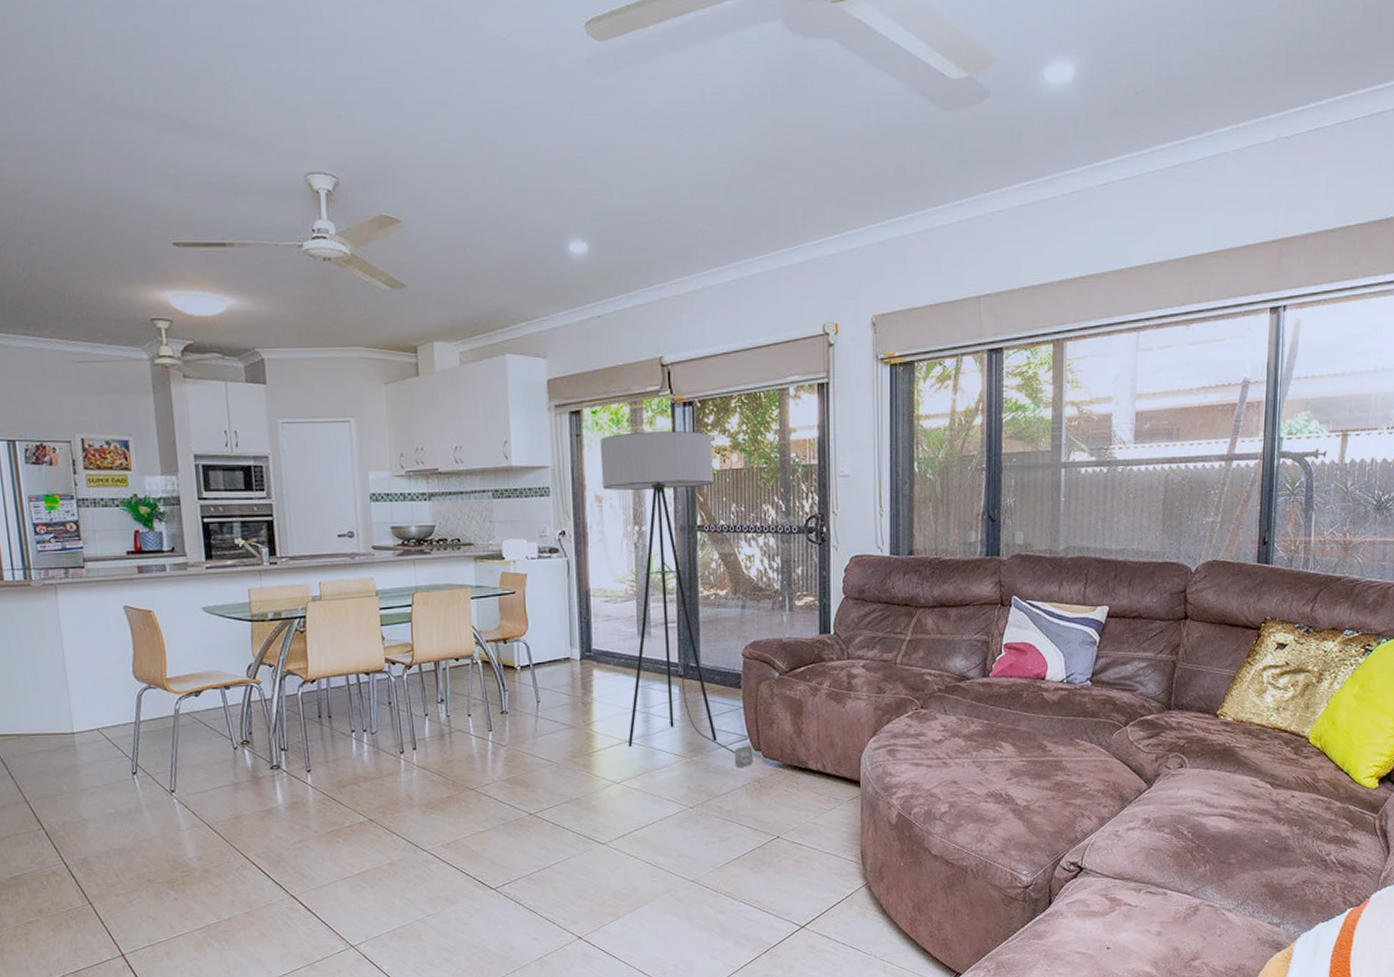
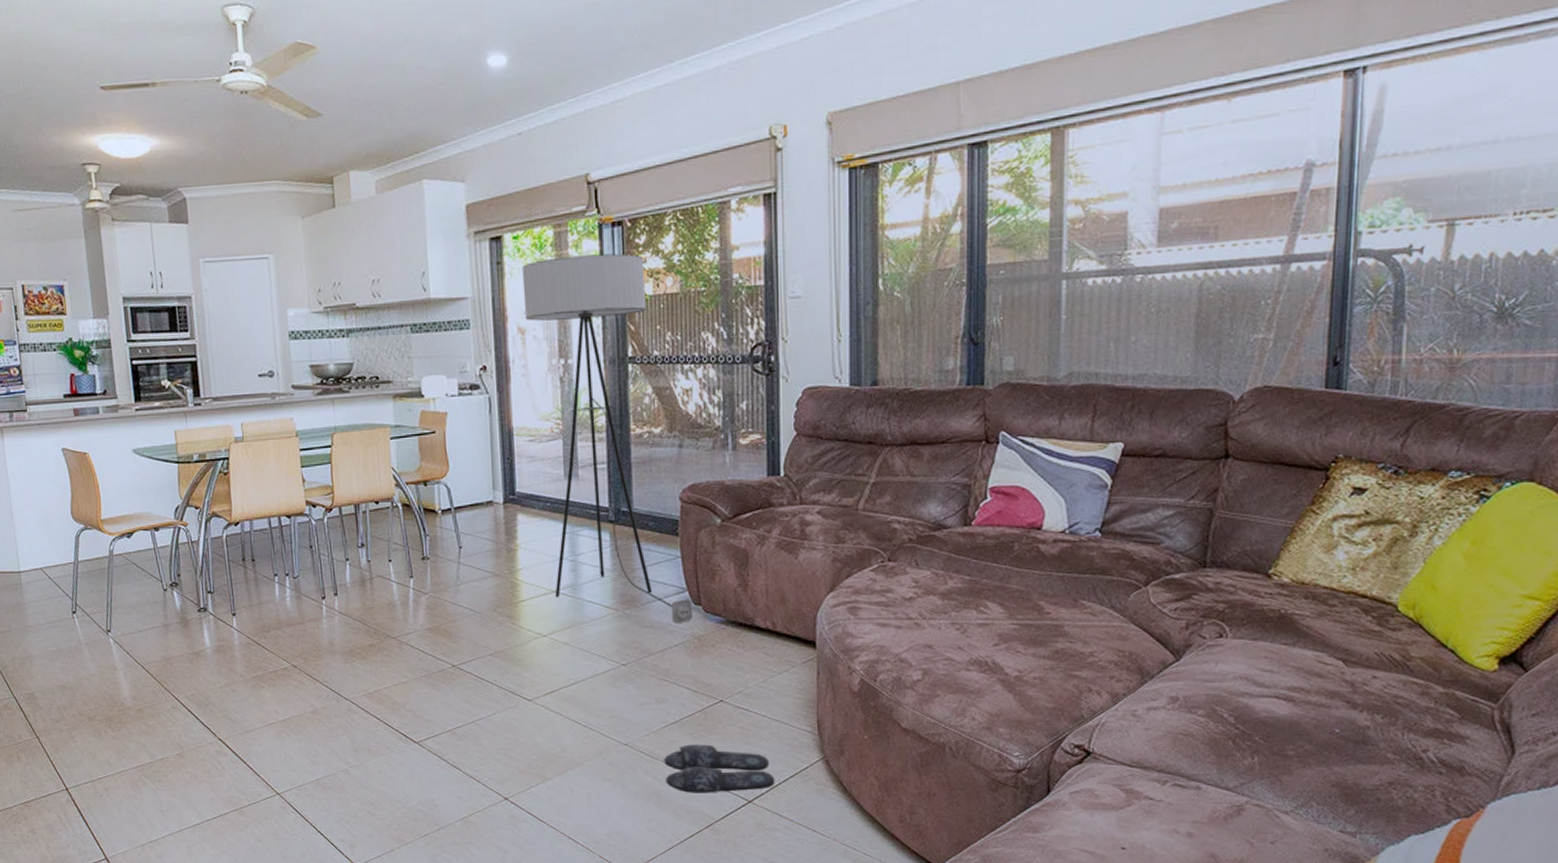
slippers: none [727,877,825,922] -> present [664,744,775,793]

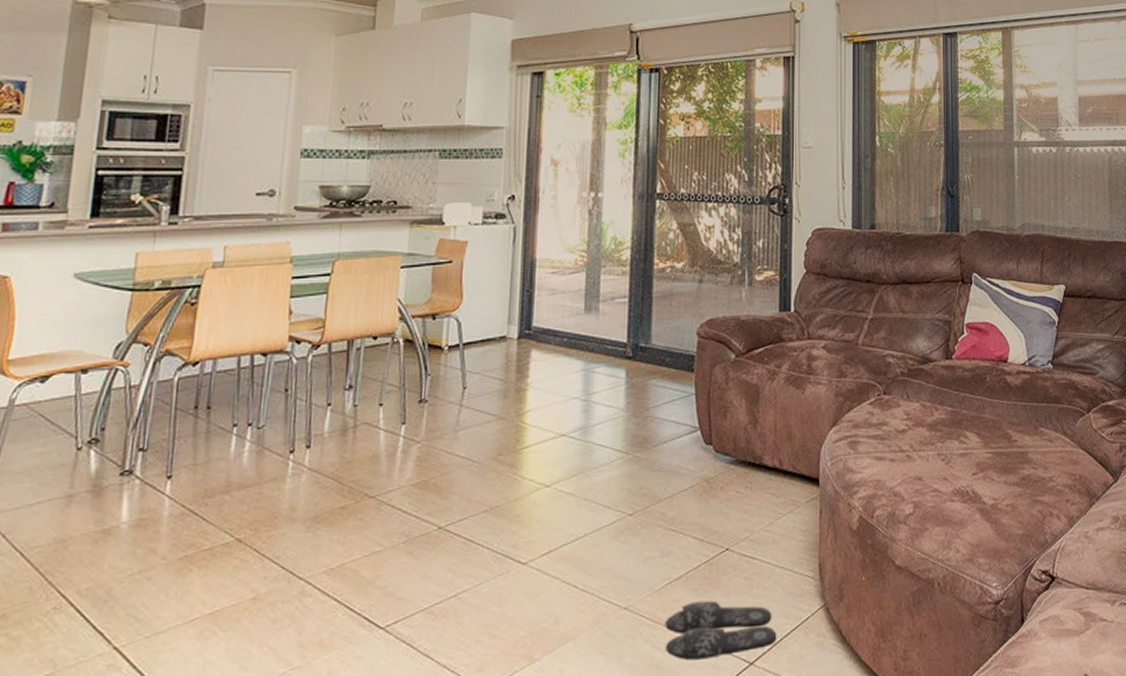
floor lamp: present [522,253,693,623] -> none [559,96,704,465]

